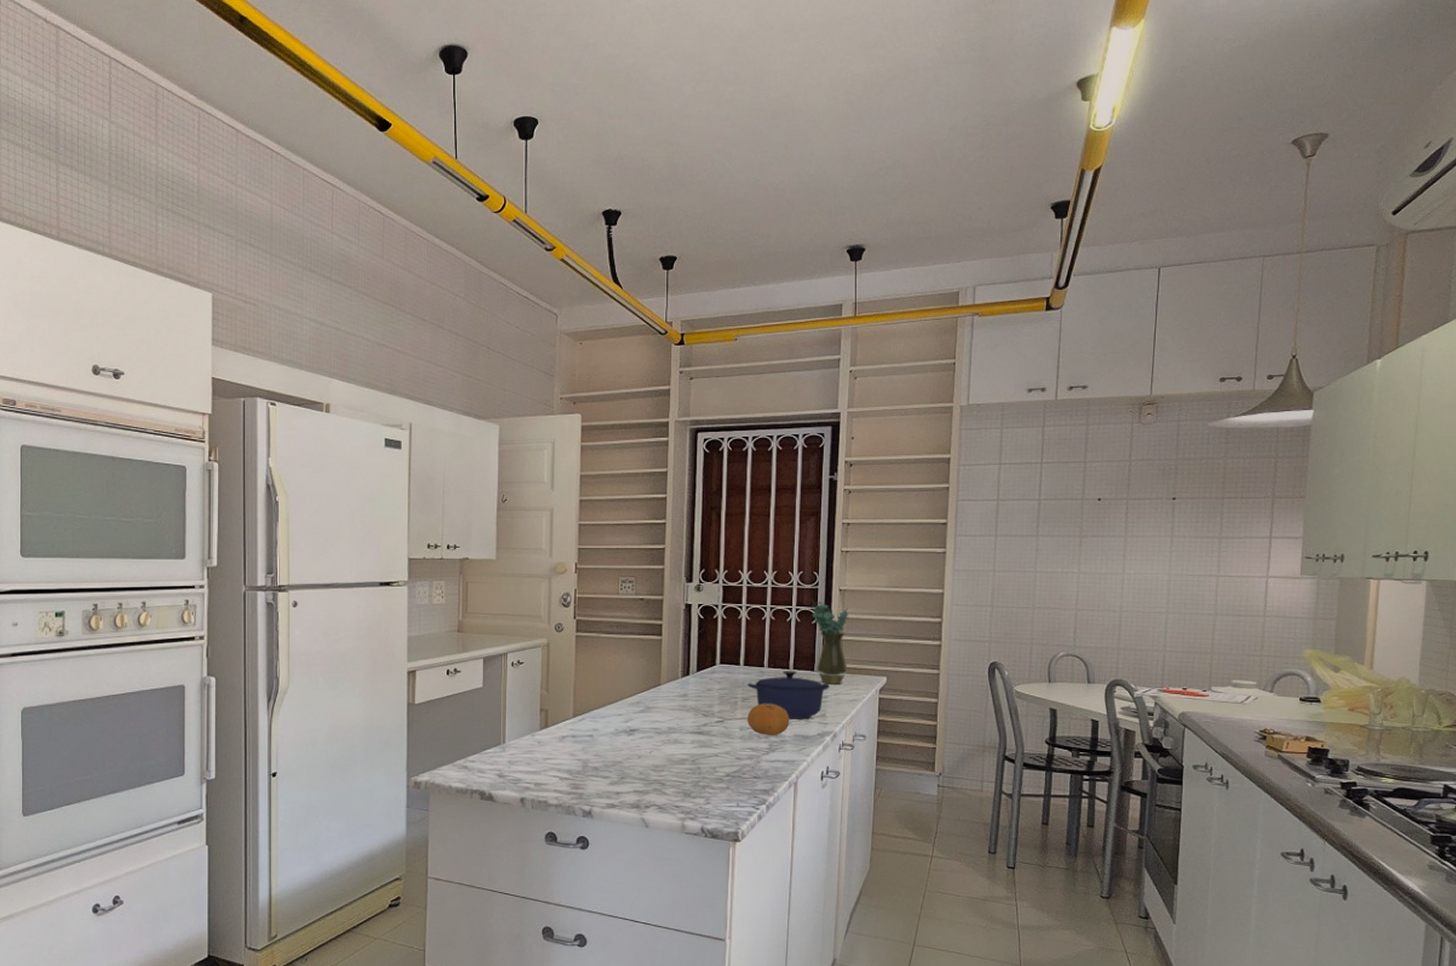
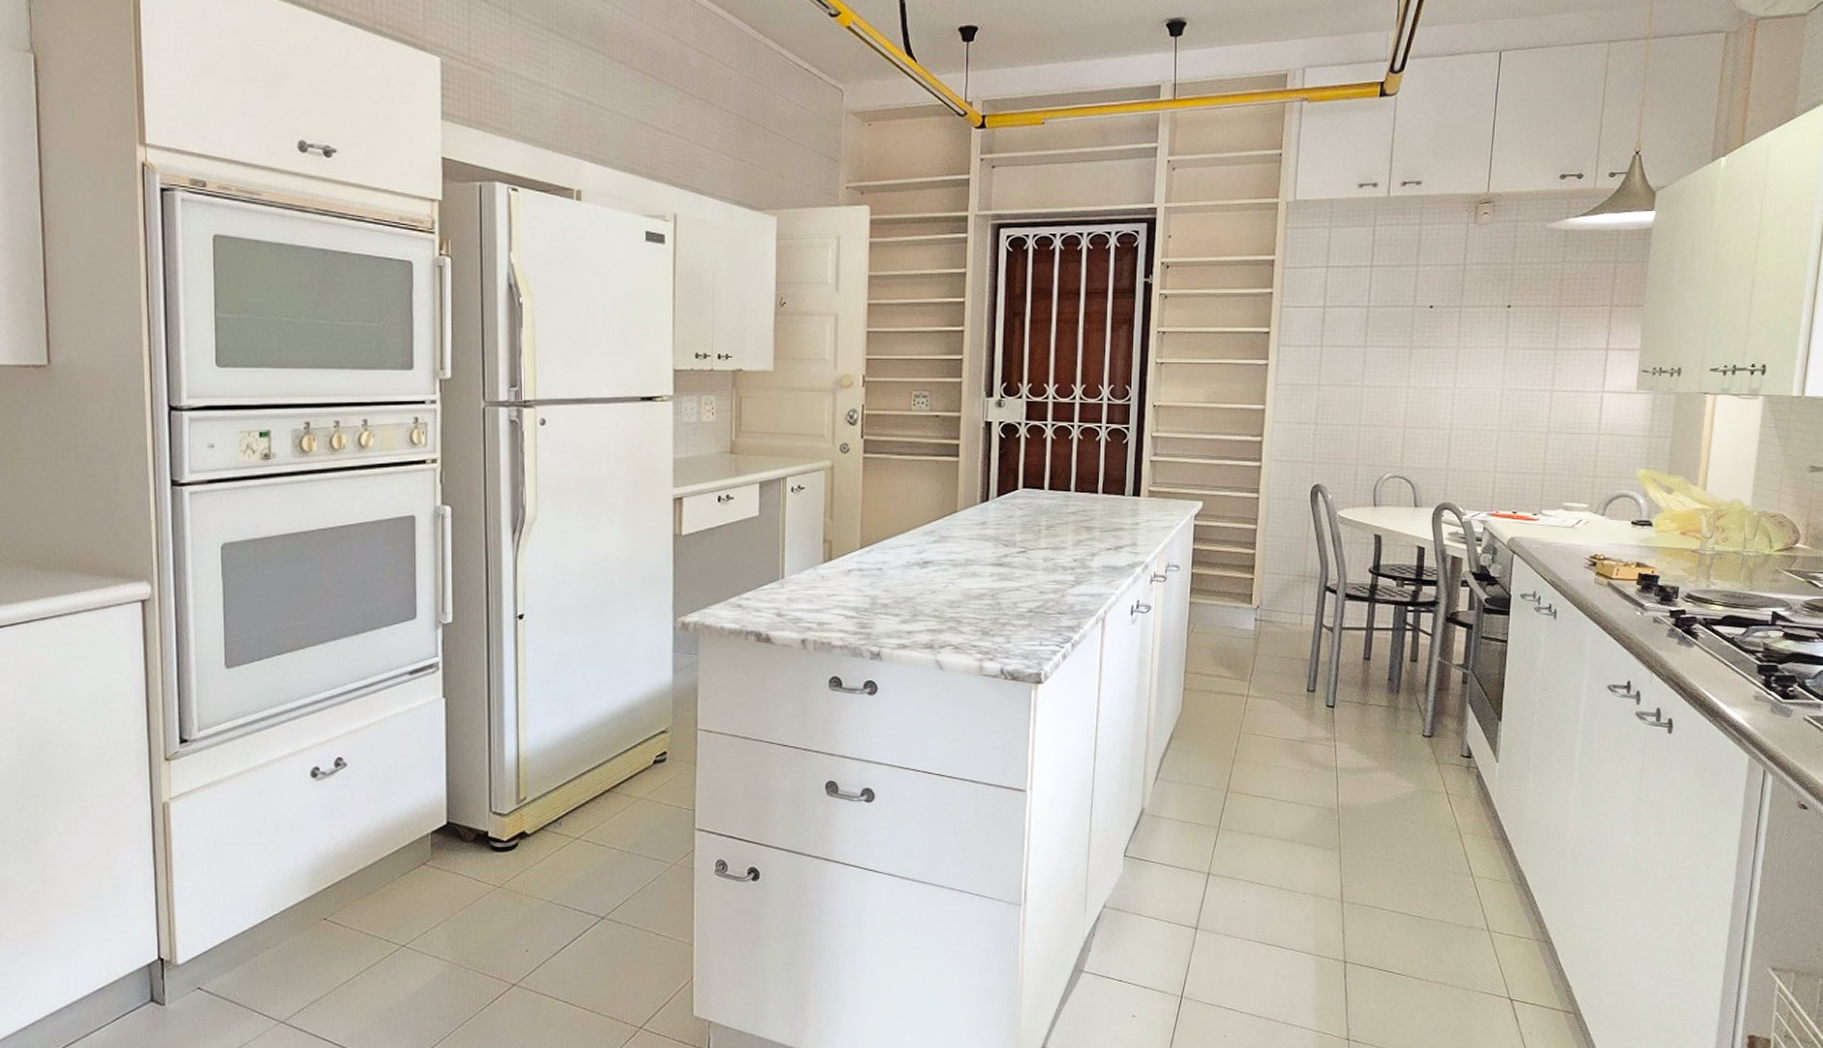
cooking pot: present [748,670,830,719] -> none [1052,494,1142,549]
fruit: present [748,704,790,736] -> none [1052,532,1098,568]
vase: present [810,599,848,684] -> none [1122,416,1162,510]

